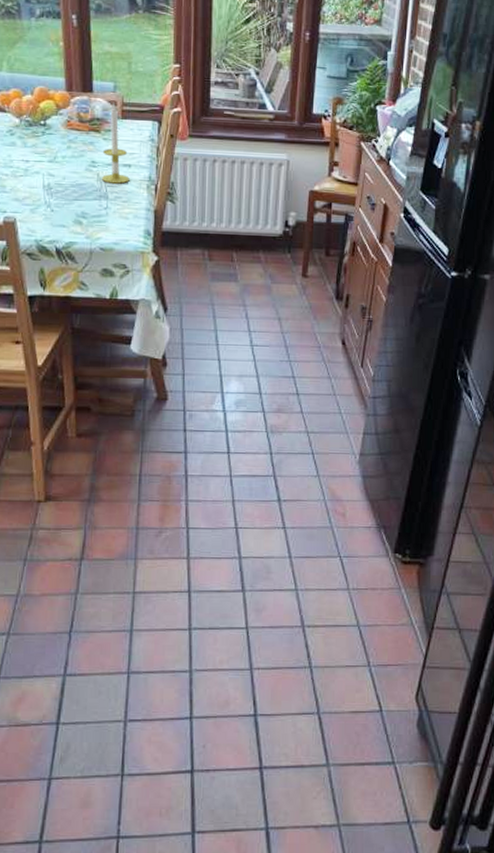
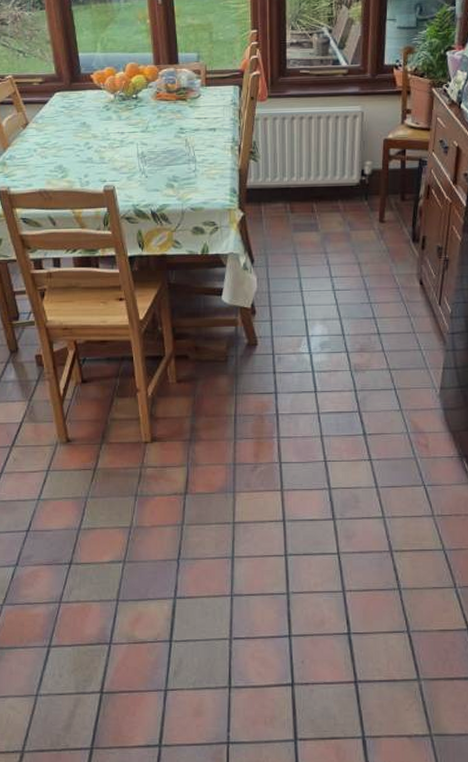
candle: present [102,103,130,184] -> none [190,72,215,147]

